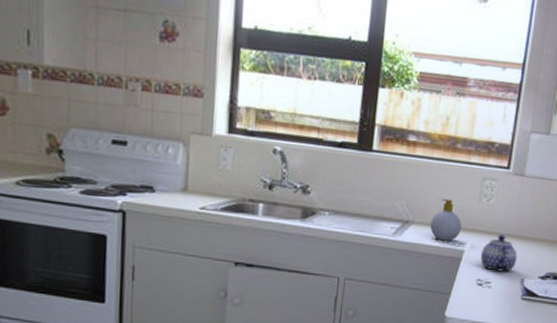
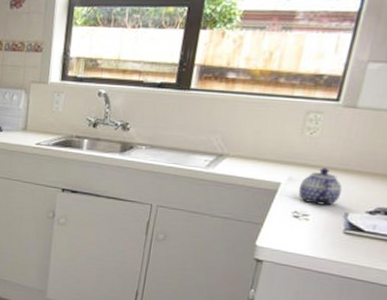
soap bottle: present [430,198,462,241] -> none [245,132,280,174]

